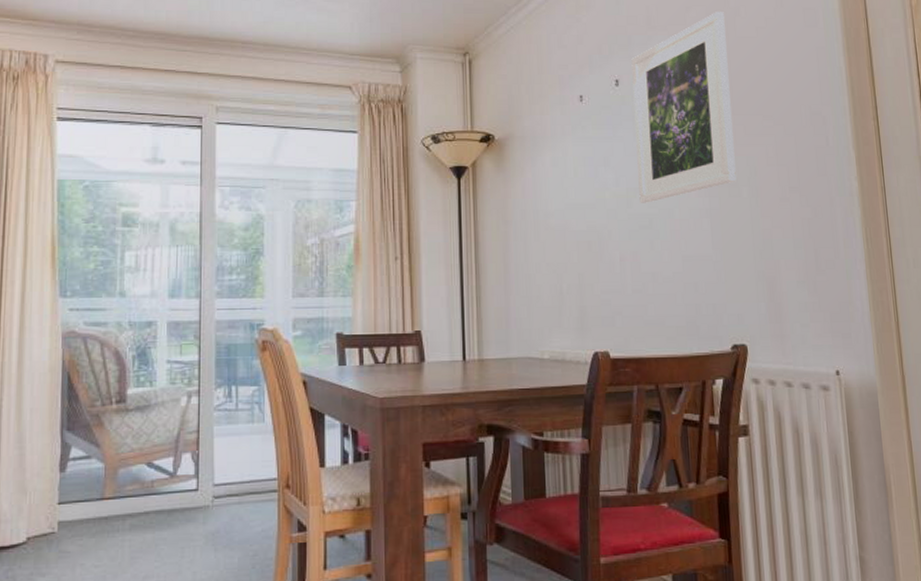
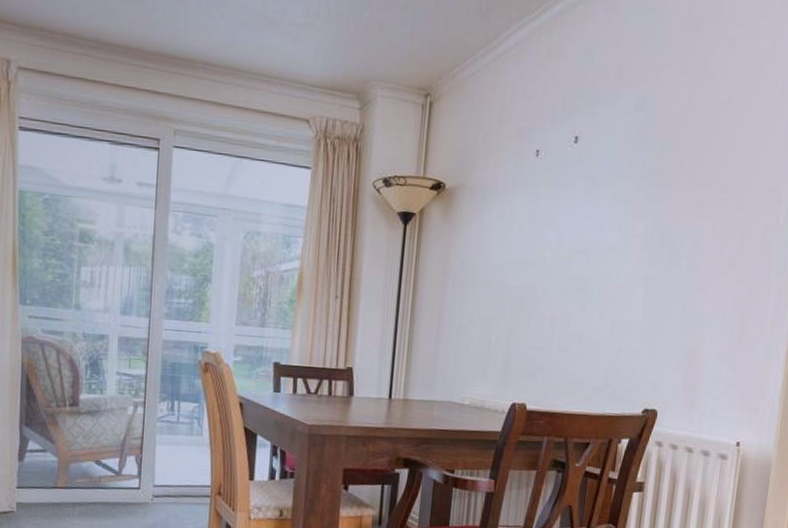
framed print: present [631,12,737,203] -> none [579,71,700,266]

